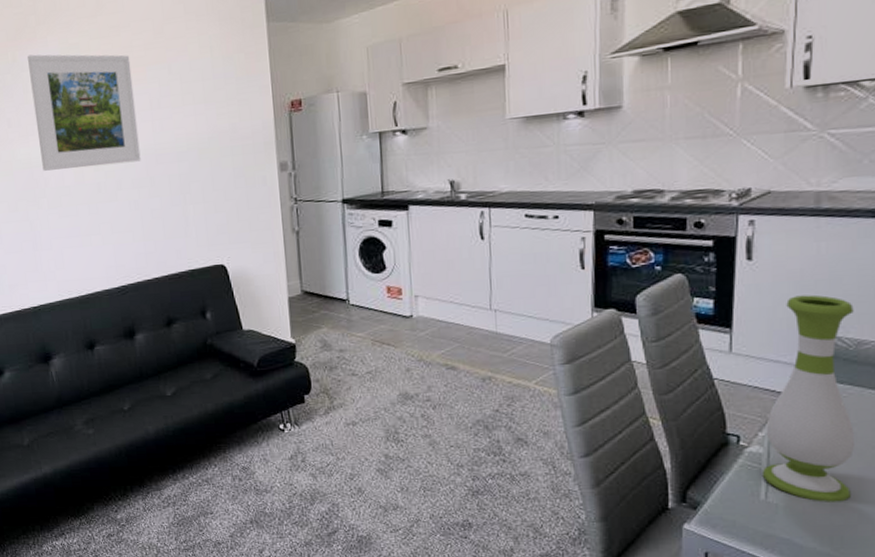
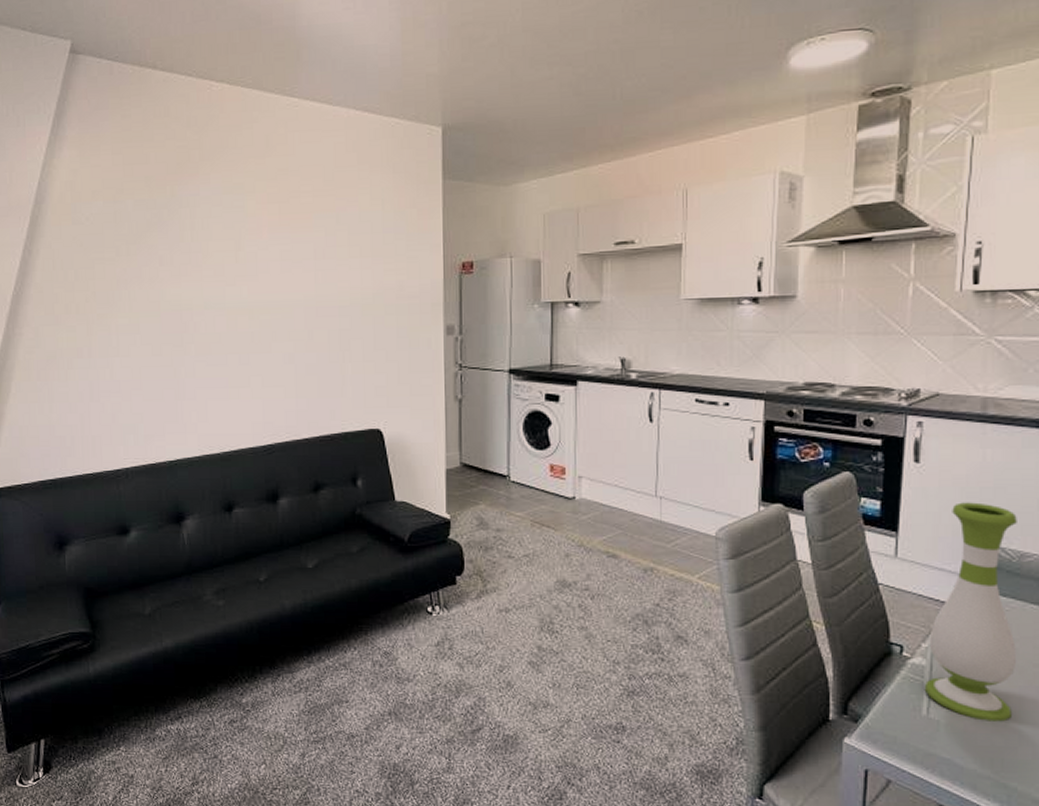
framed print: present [27,54,141,171] -> none [187,191,300,315]

